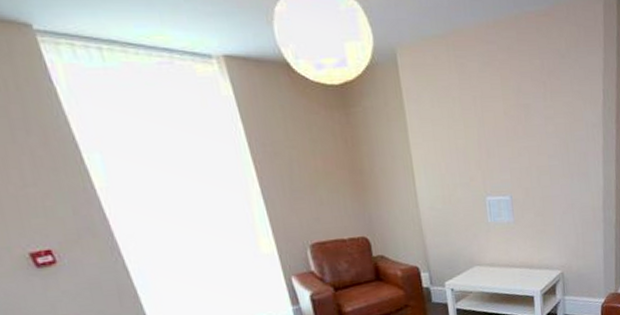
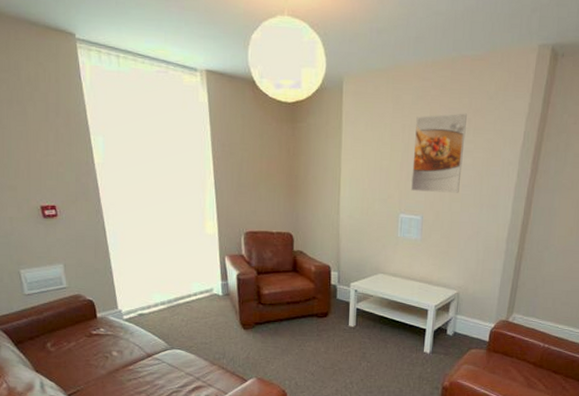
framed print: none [487,76,546,169] -> present [411,113,467,193]

